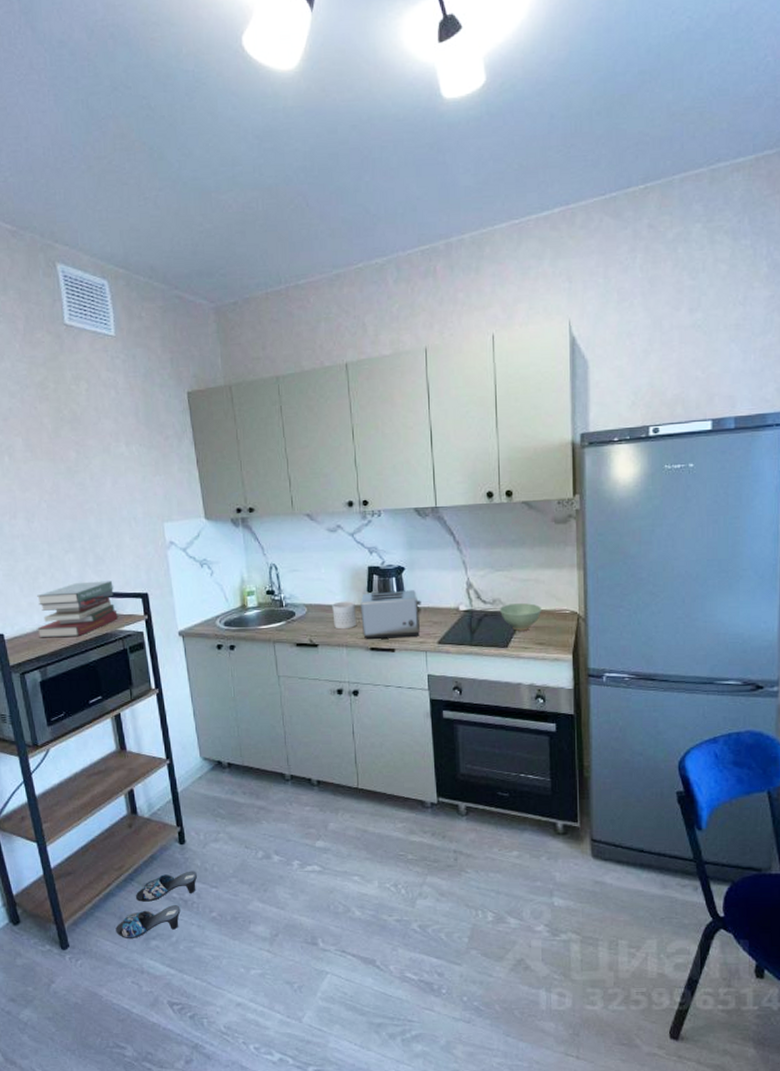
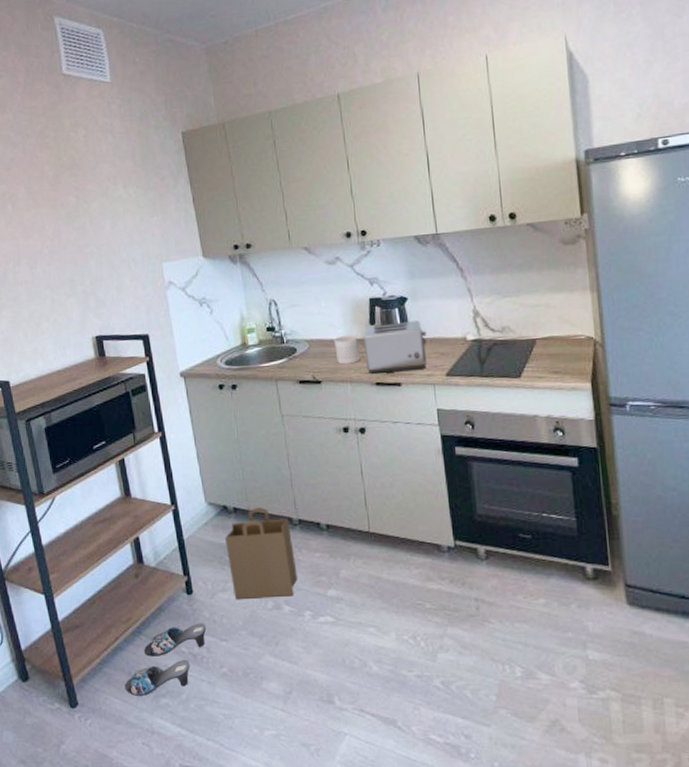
books: present [37,581,118,638] -> none [41,323,120,384]
shopping bag: none [219,763,288,850] -> present [225,507,298,600]
bowl: present [499,603,541,631] -> none [509,329,555,360]

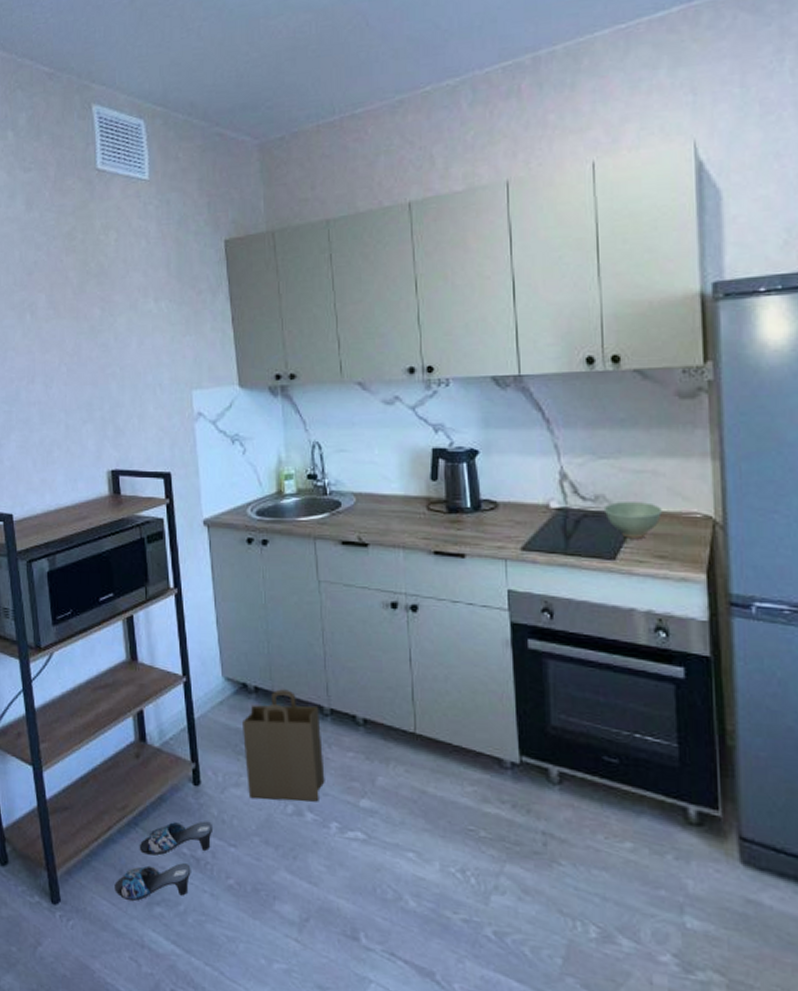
mug: present [334,335,361,365] -> none [387,491,418,526]
toaster: present [363,320,427,375] -> none [422,479,500,541]
bowl: none [509,329,555,360] -> present [603,502,662,538]

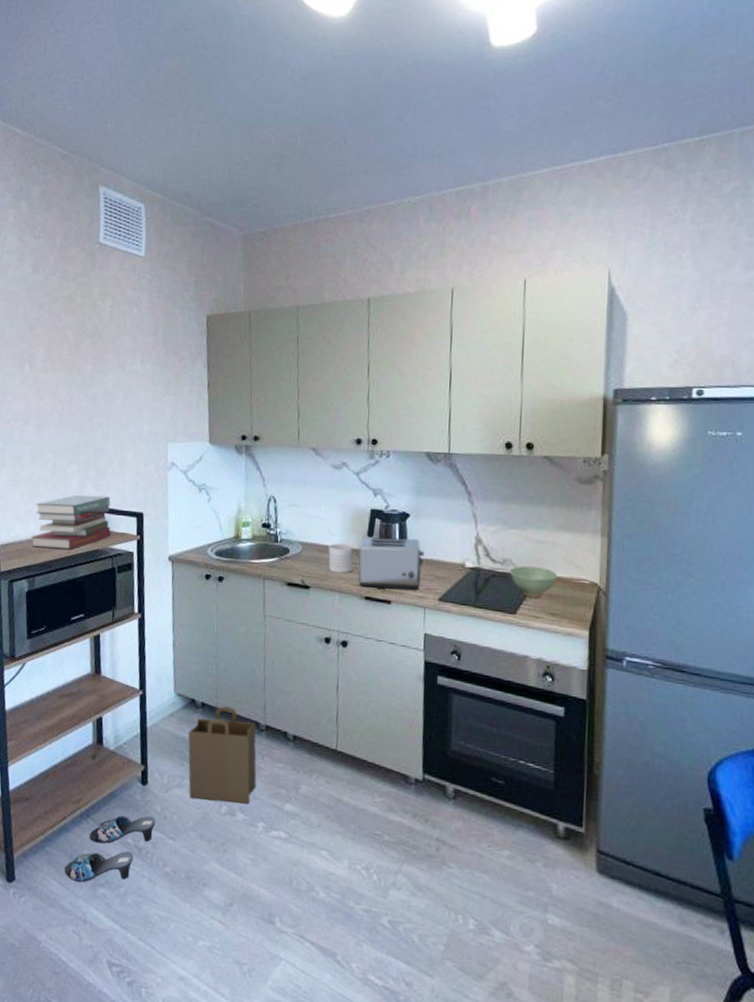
books: none [48,457,136,522] -> present [31,495,111,550]
mug: none [387,491,418,526] -> present [328,543,354,574]
toaster: none [422,479,500,541] -> present [358,537,425,590]

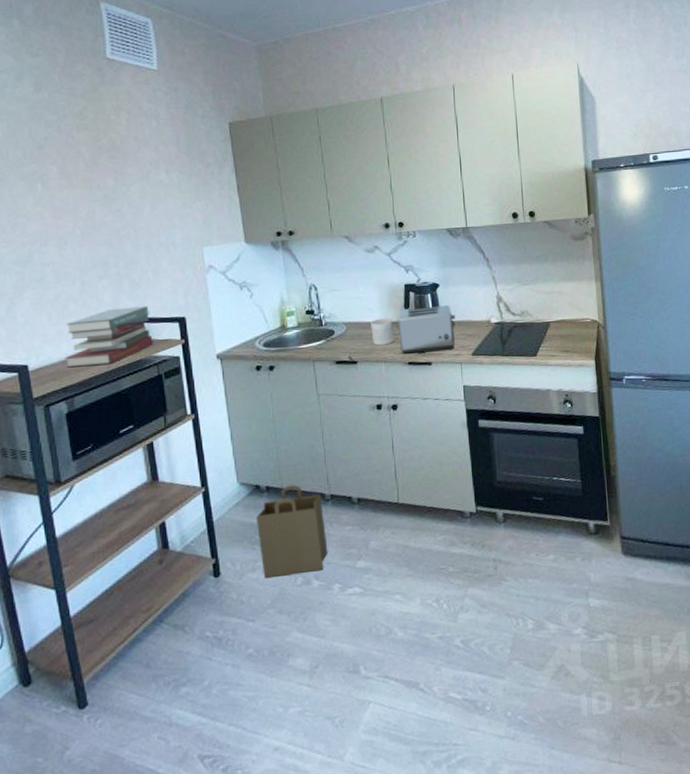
slippers: present [64,815,156,882] -> none [142,605,233,688]
bowl: present [509,566,557,598] -> none [527,314,565,340]

